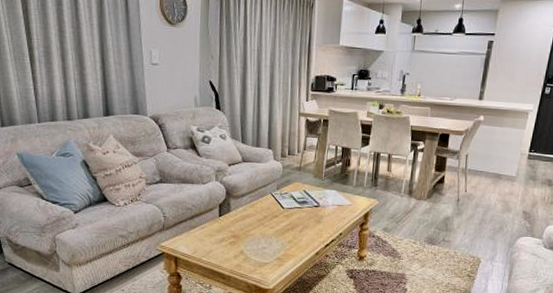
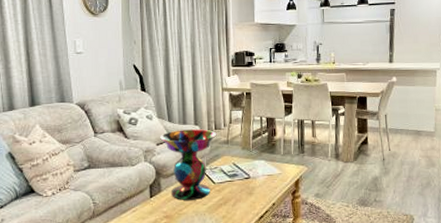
decorative bowl: none [232,152,290,223] -> present [160,129,217,200]

